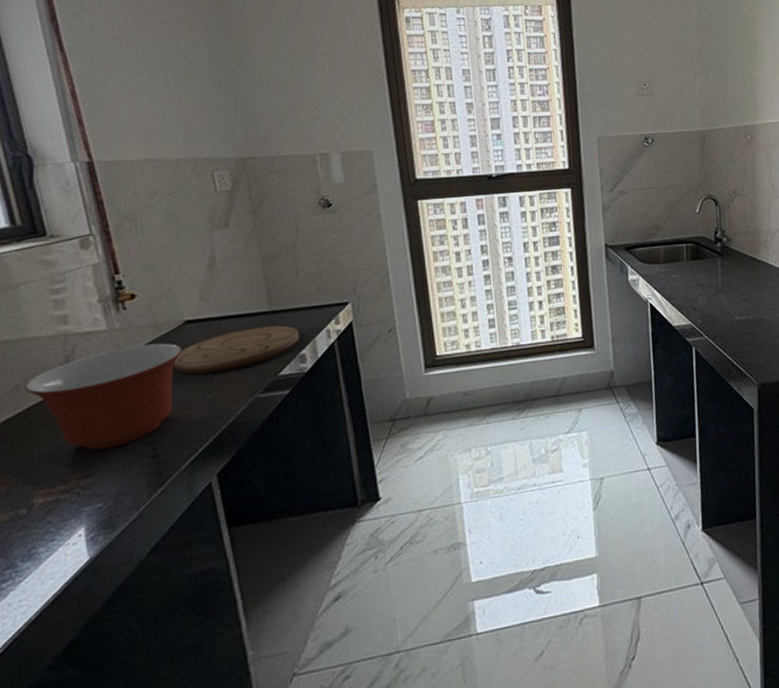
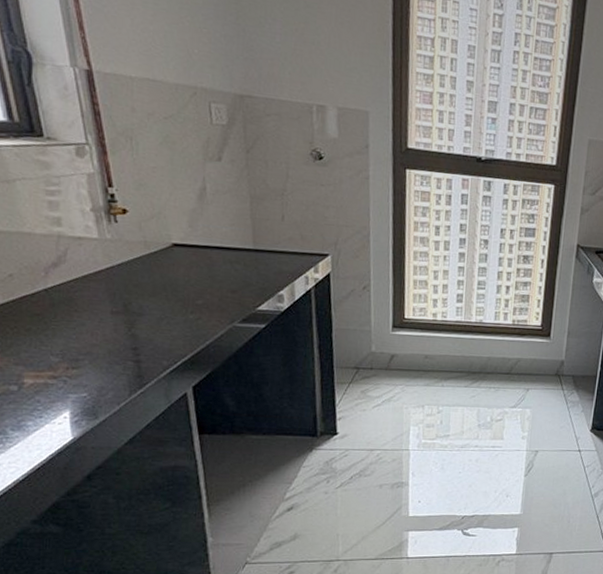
mixing bowl: present [25,343,182,450] -> none [18,258,169,347]
cutting board: present [173,325,300,375] -> none [159,261,280,298]

